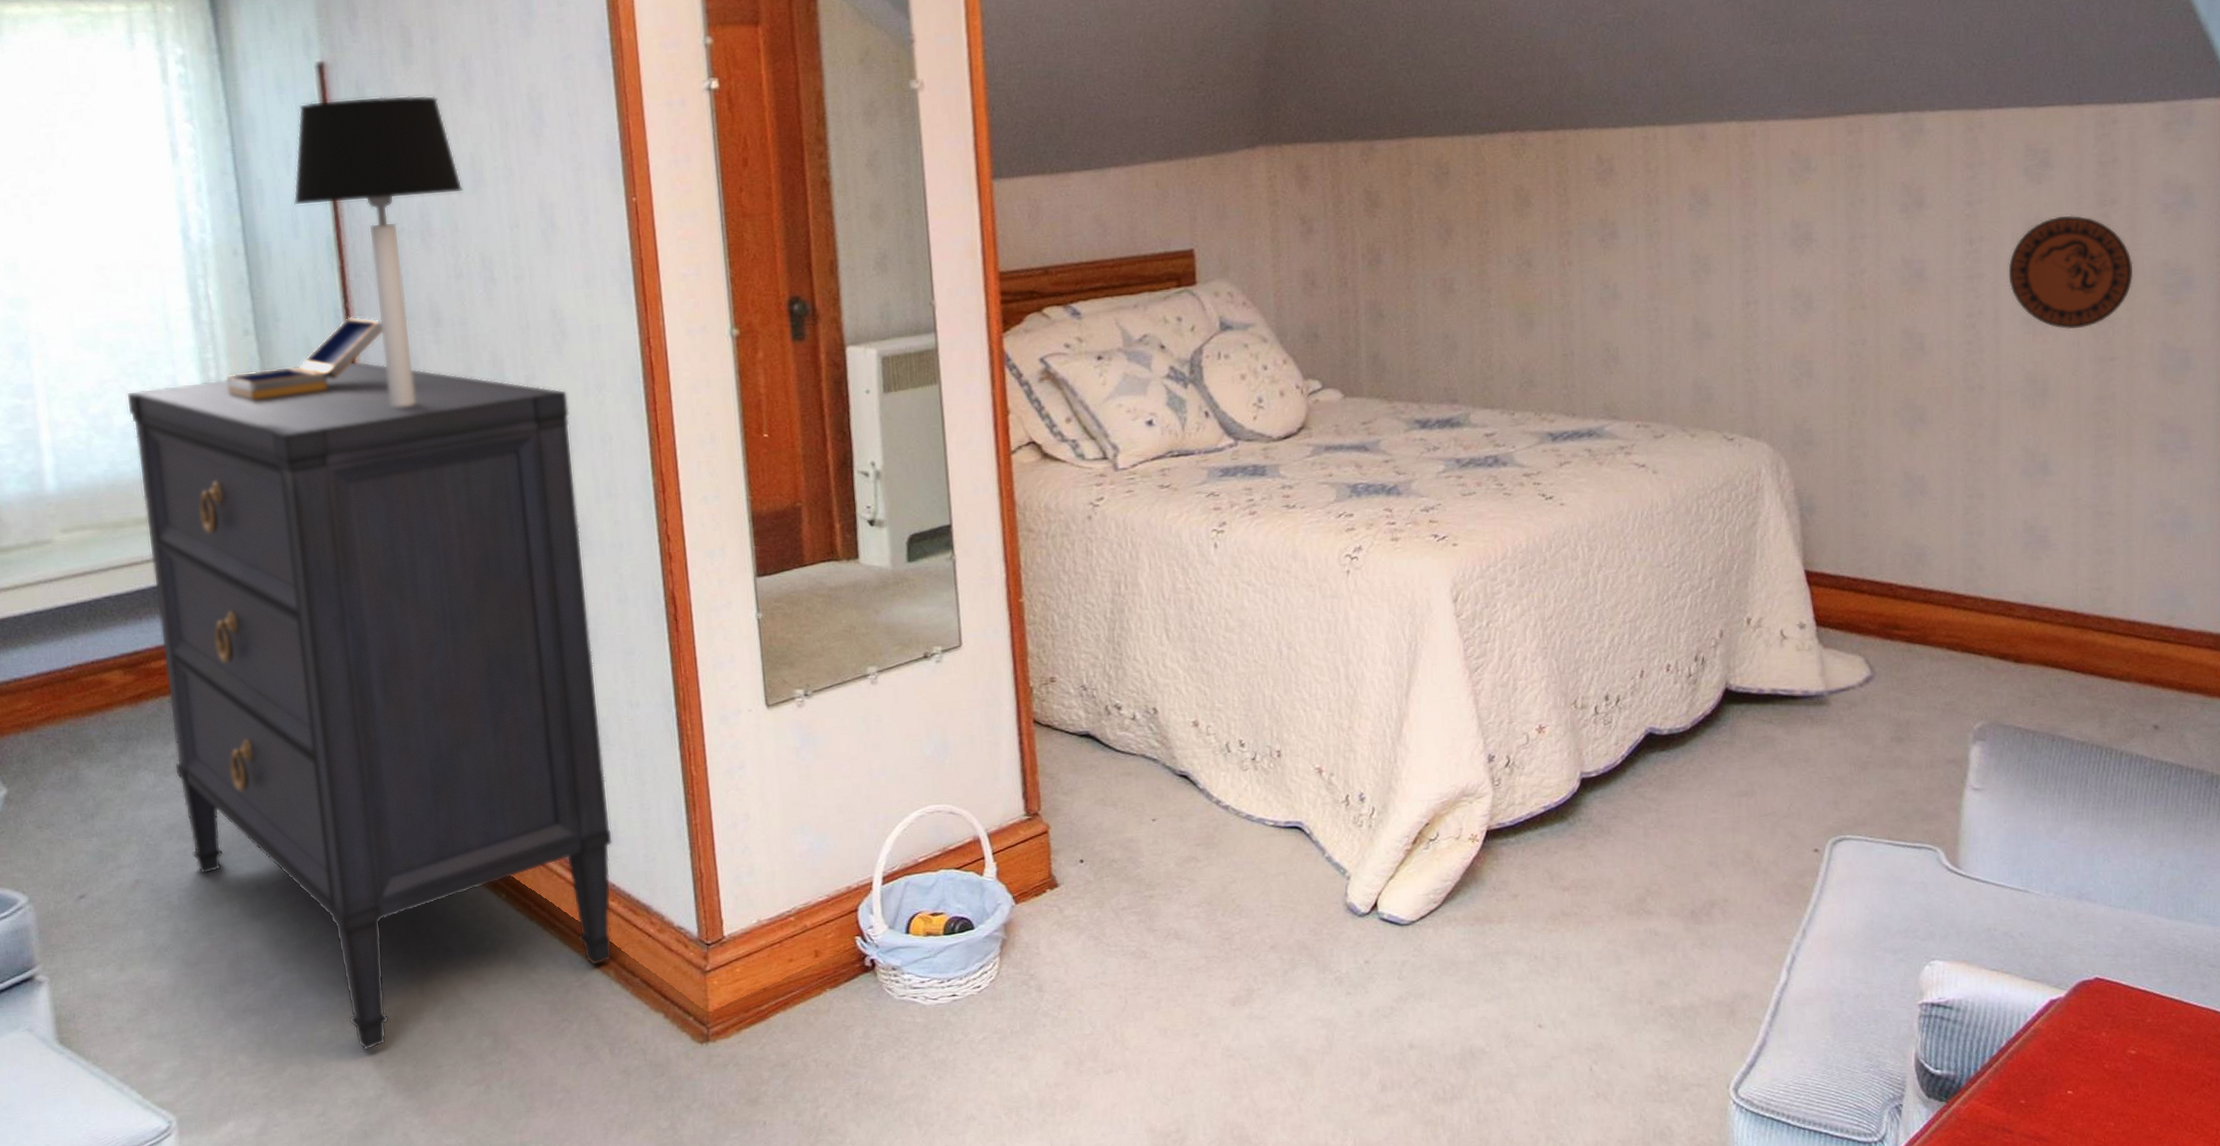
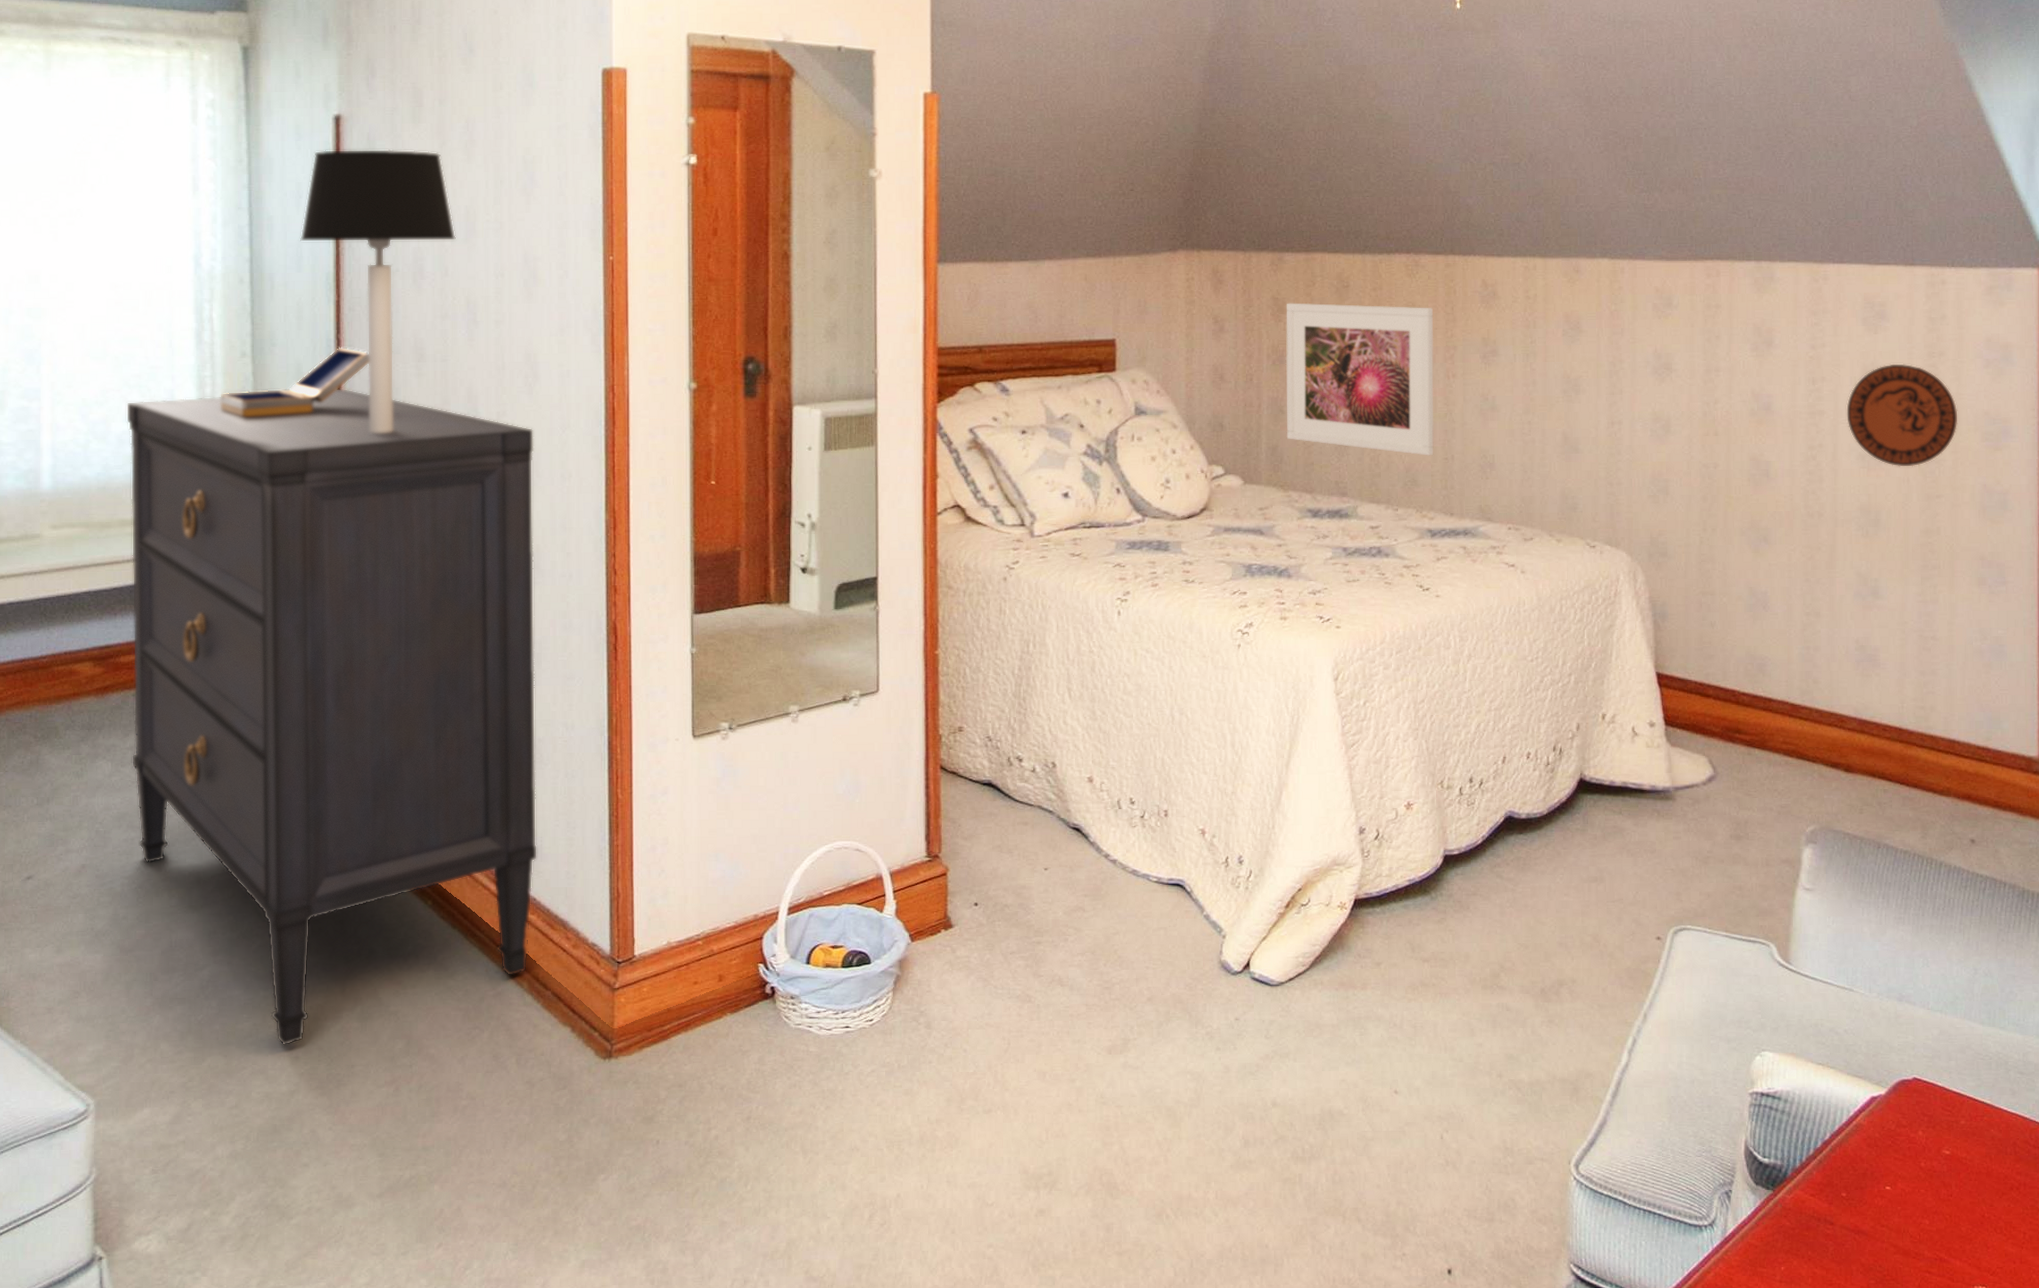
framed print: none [1380,190,1551,354] -> present [1285,302,1434,456]

